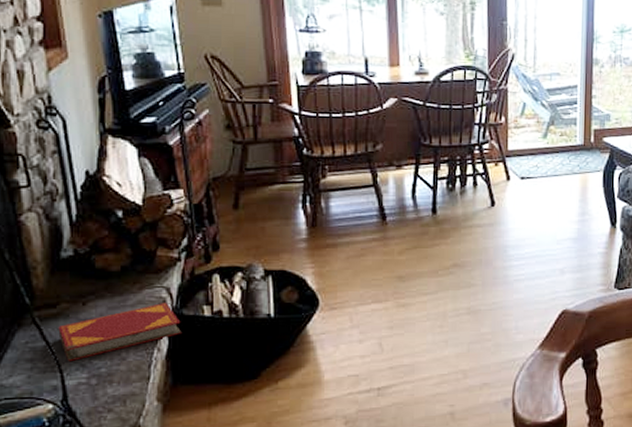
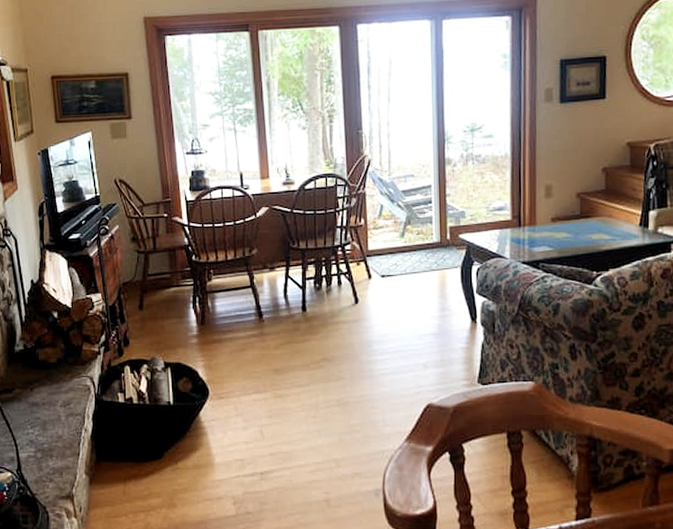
hardback book: present [58,303,181,362] -> none [14,390,102,438]

